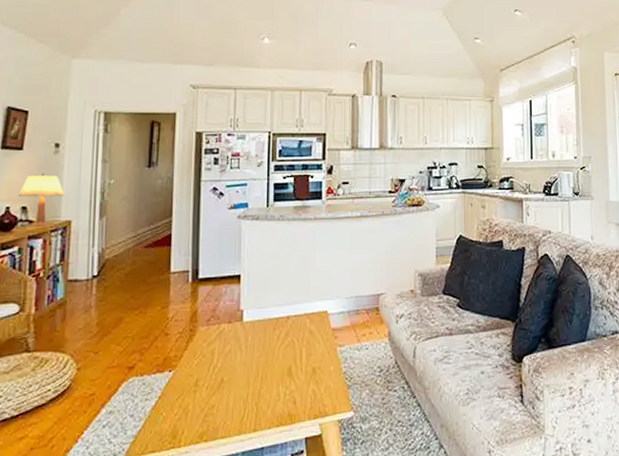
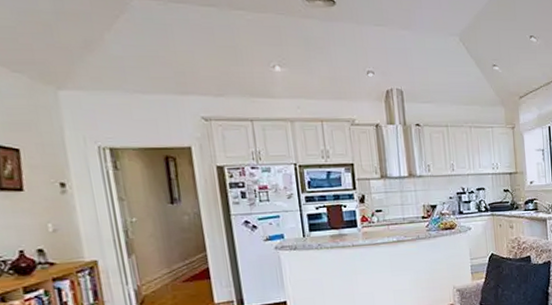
table lamp: present [18,173,65,227] -> none [30,214,84,269]

